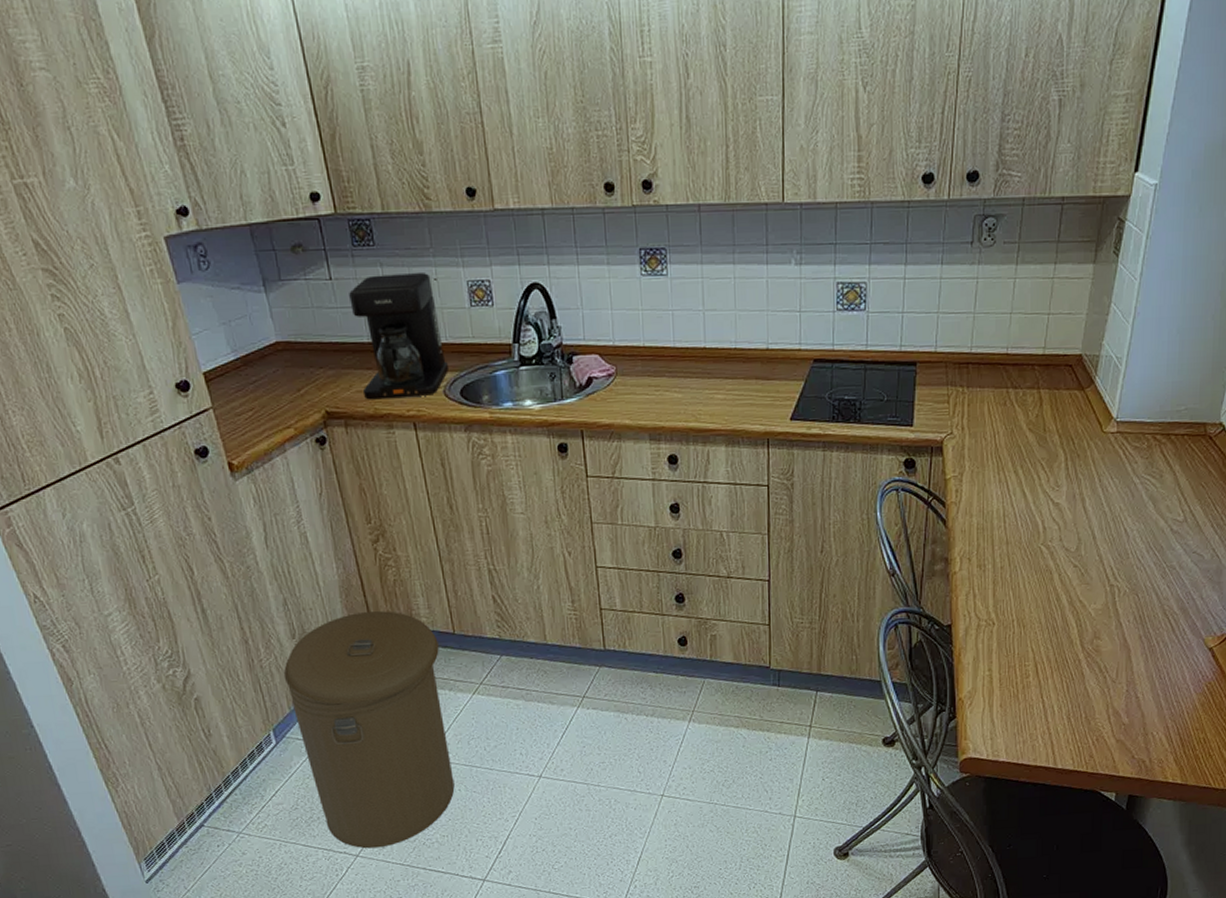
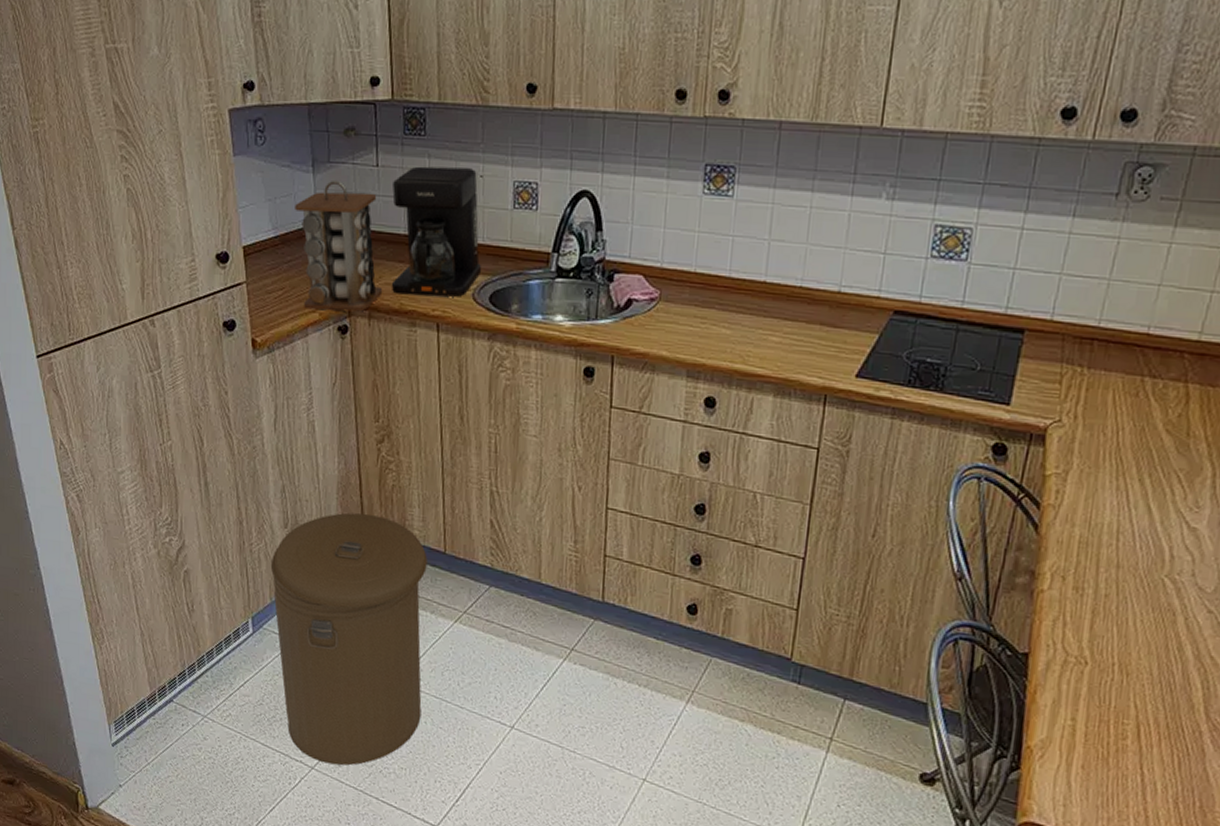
spice rack: none [252,297,356,426] -> present [295,180,383,312]

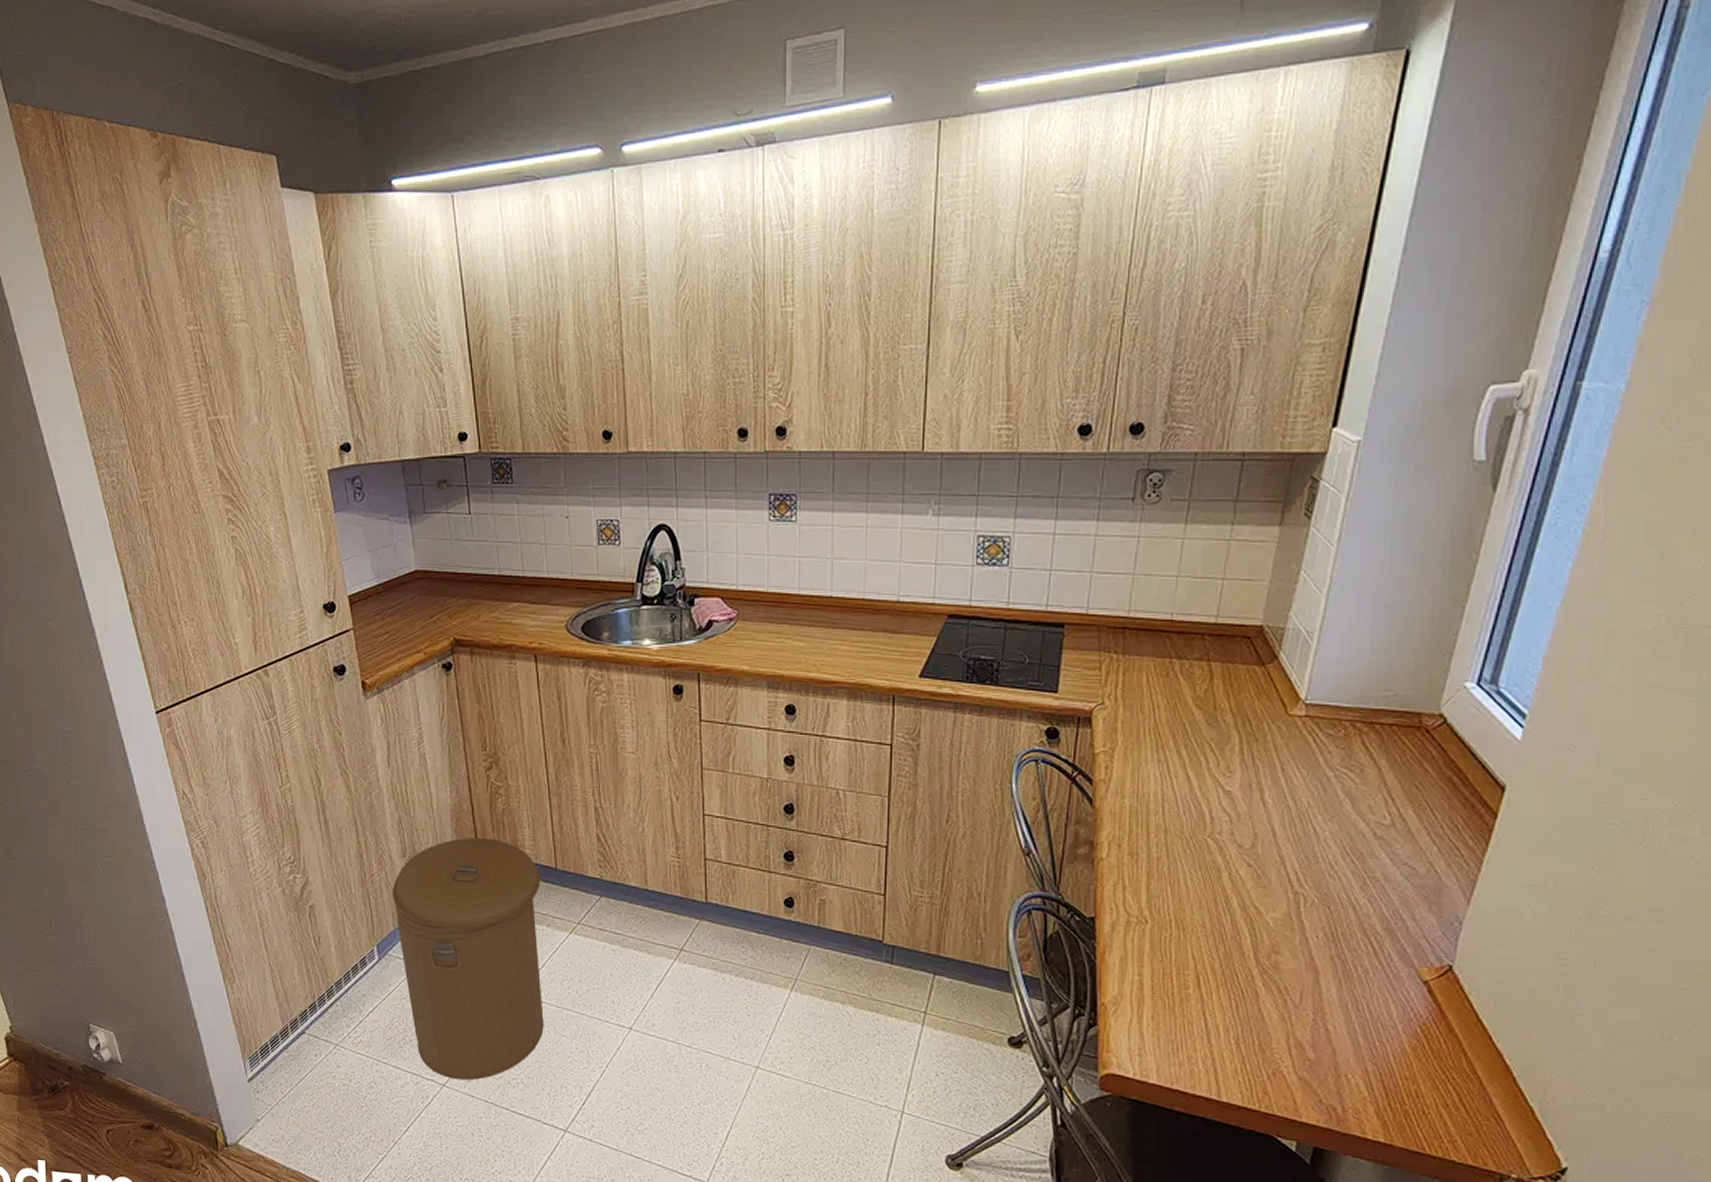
spice rack: present [295,180,383,312] -> none [395,529,482,650]
coffee maker: present [392,166,481,297] -> none [485,511,572,630]

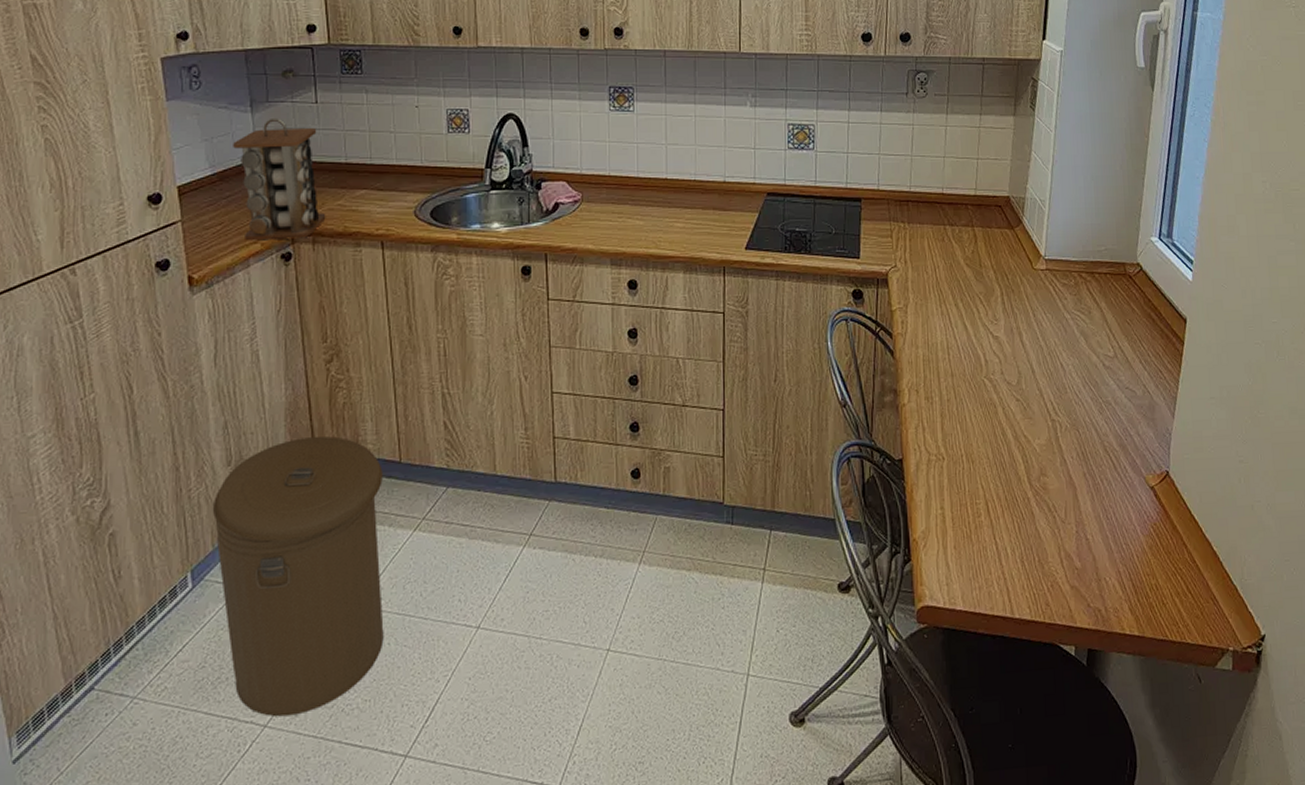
spice rack: none [395,529,482,650] -> present [233,117,326,241]

